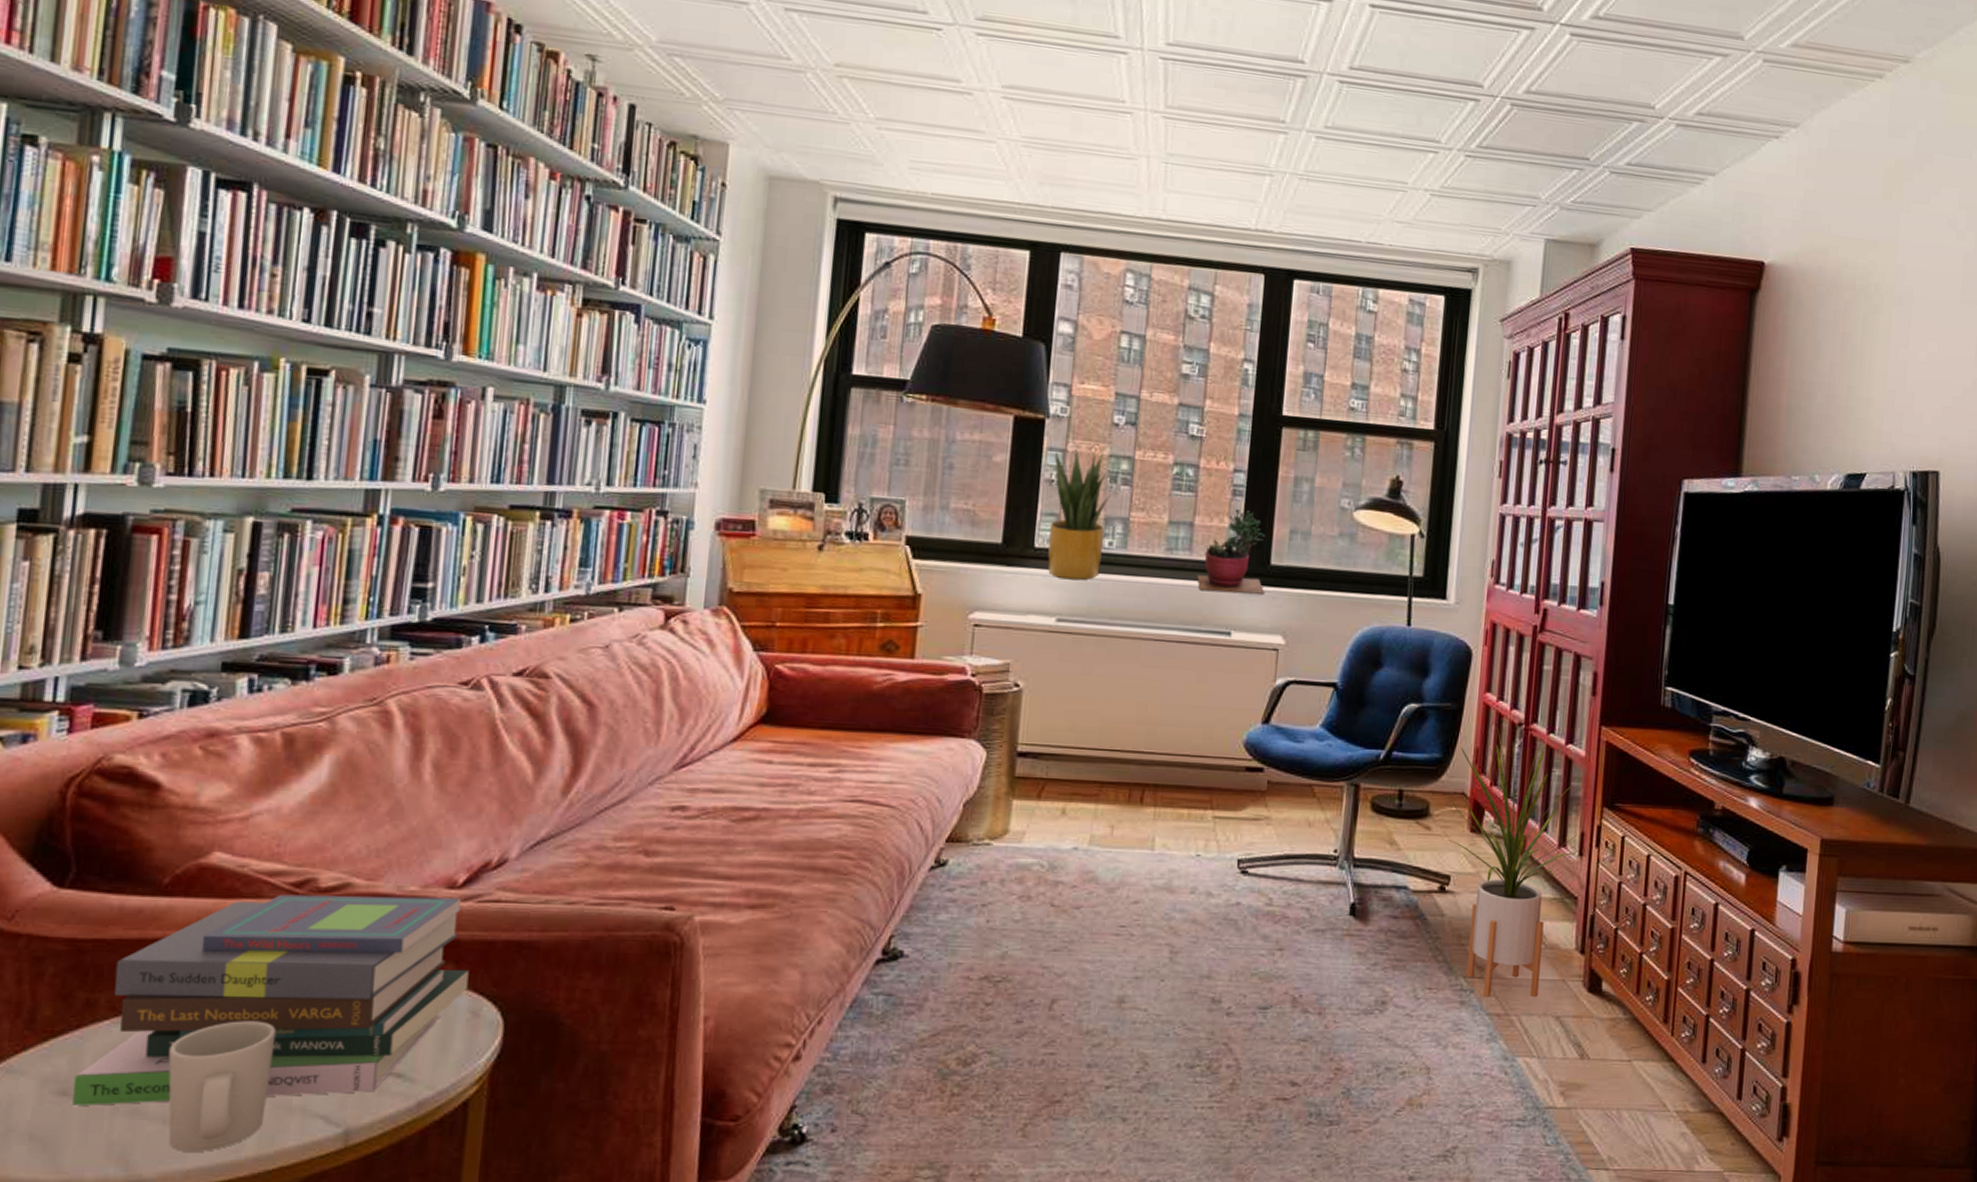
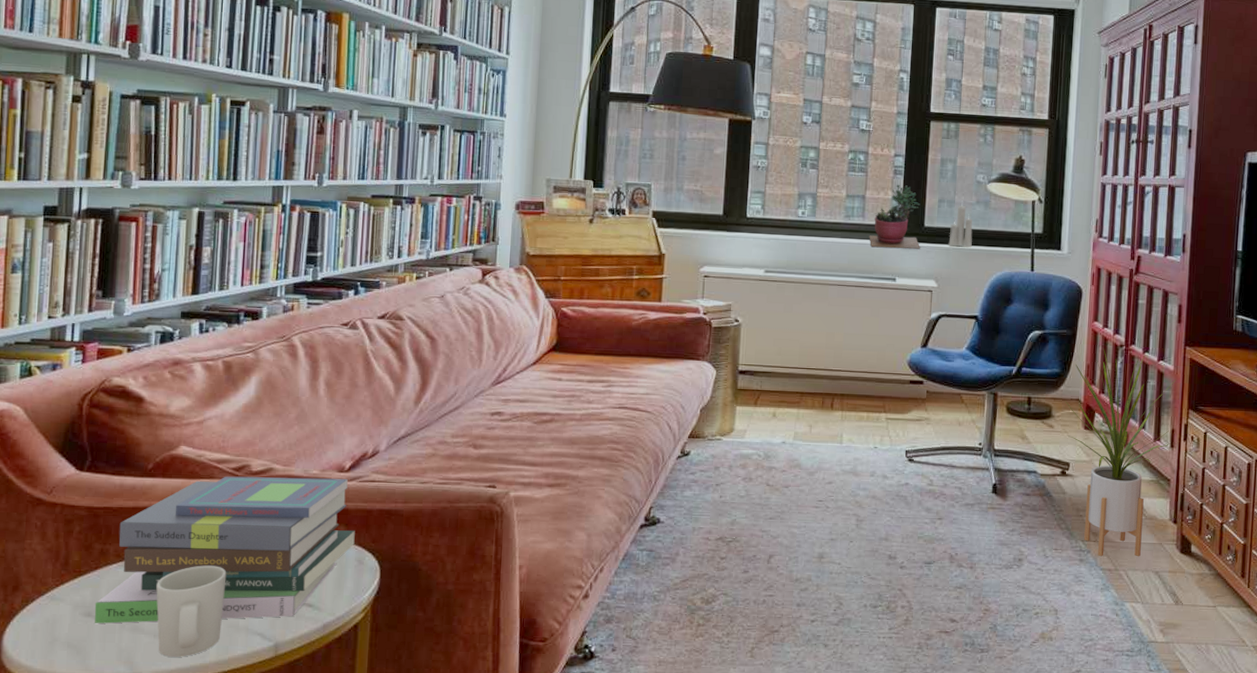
planter: present [1048,449,1113,580] -> none [757,142,804,241]
candle: none [1301,532,1333,595] -> present [948,200,973,248]

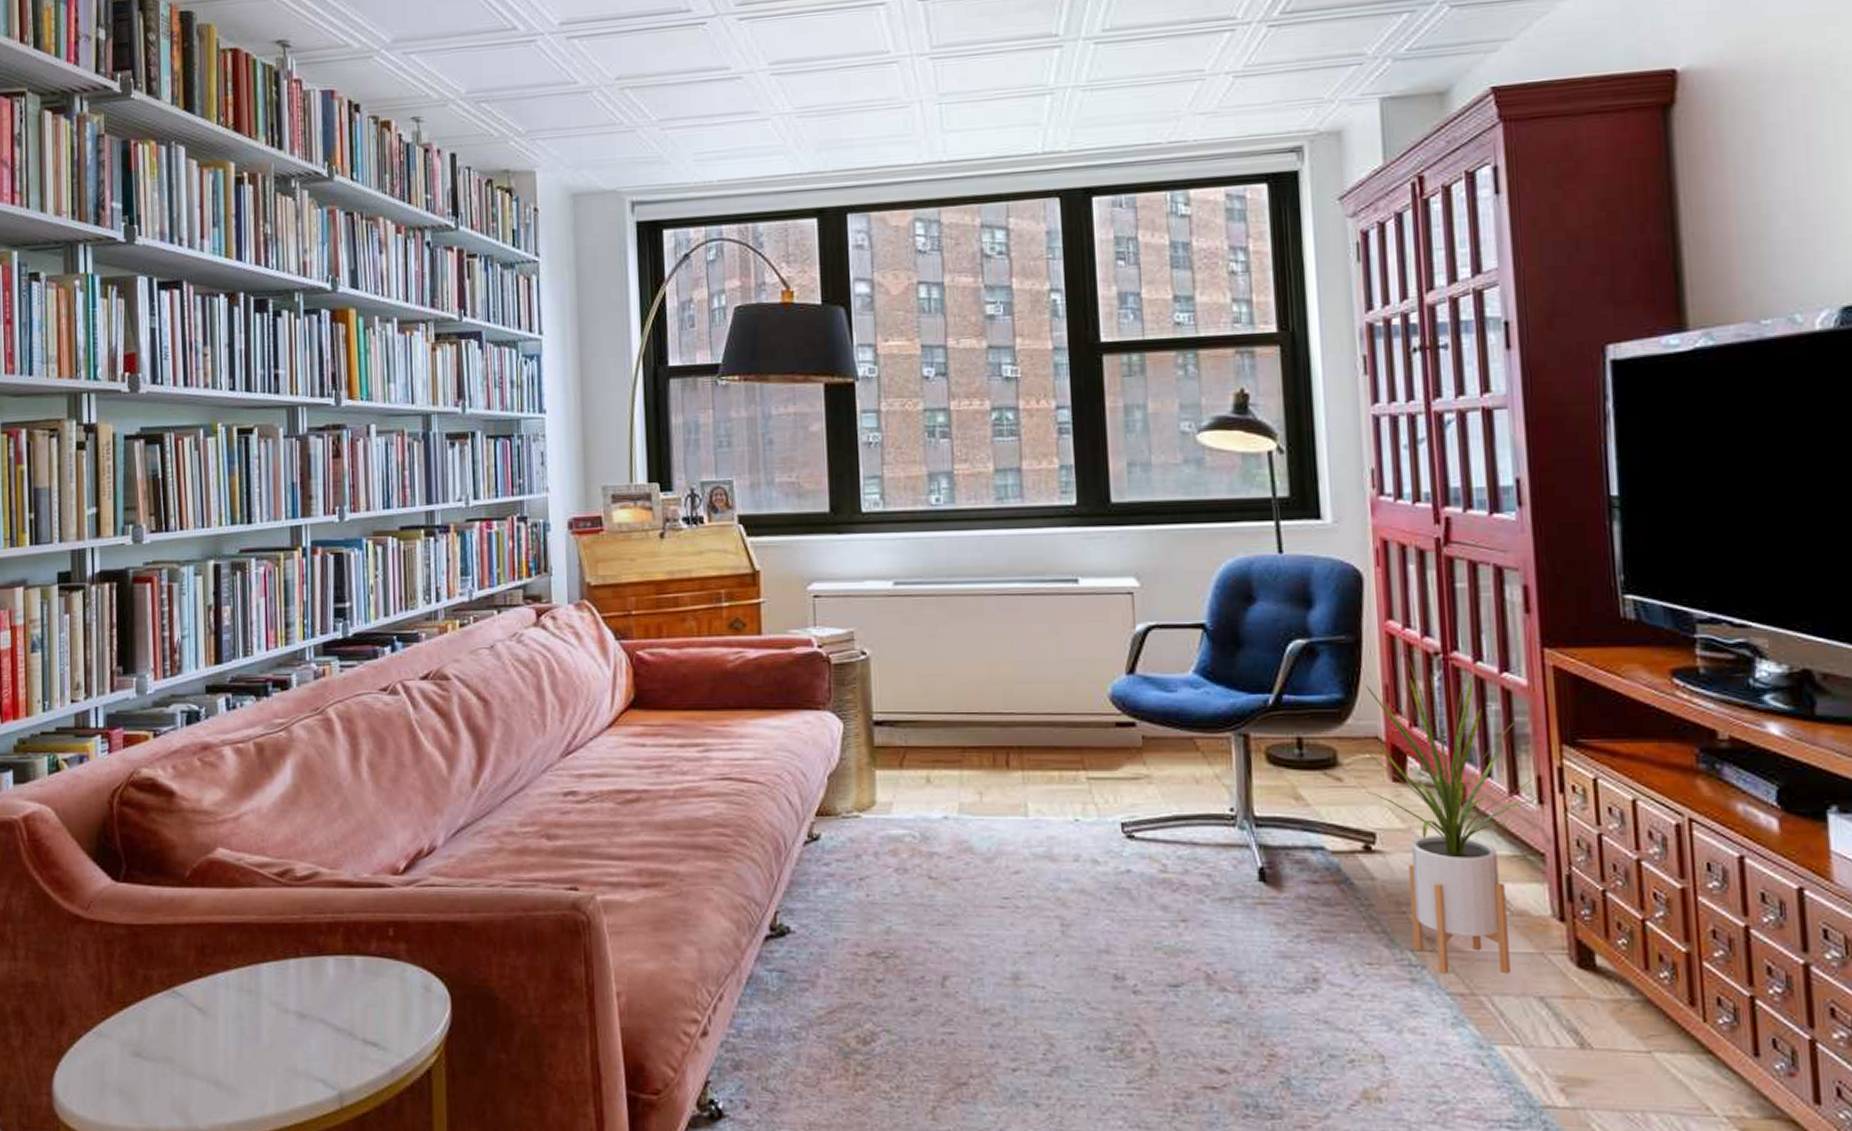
books: present [94,476,355,624] -> none [143,883,418,1066]
mug: present [156,565,227,657] -> none [205,994,280,1108]
succulent plant: present [869,185,921,249] -> none [1033,448,1108,539]
candle: present [948,200,973,248] -> none [1148,461,1184,528]

